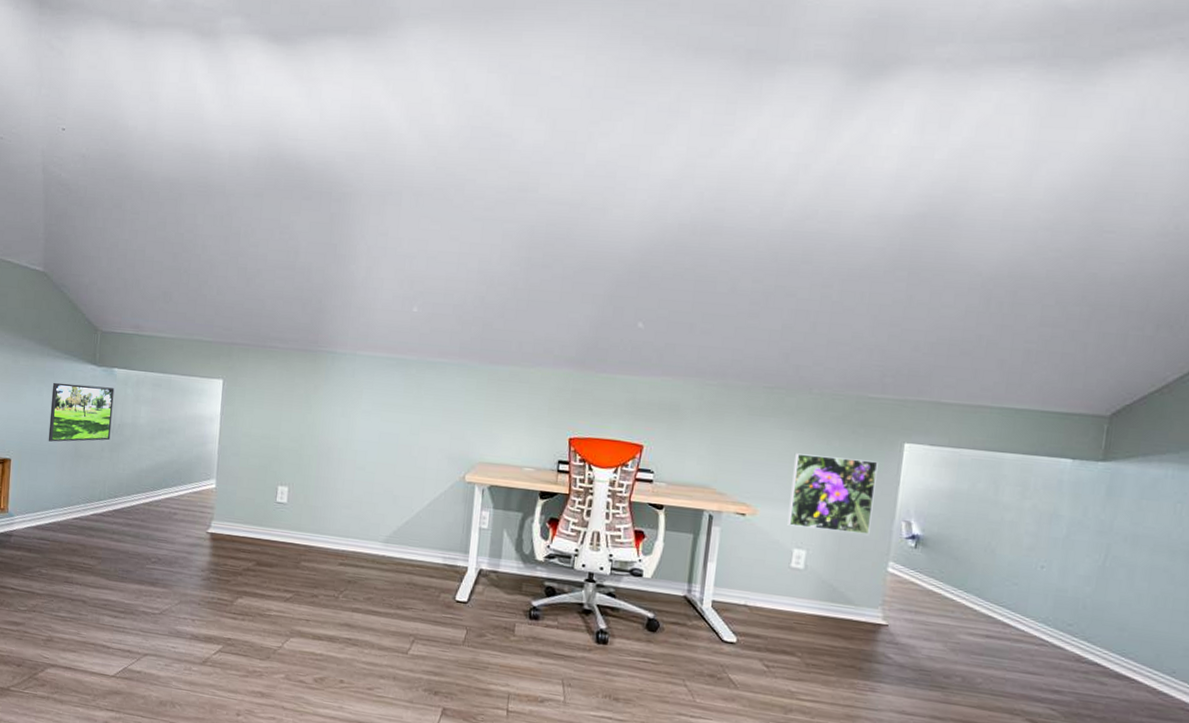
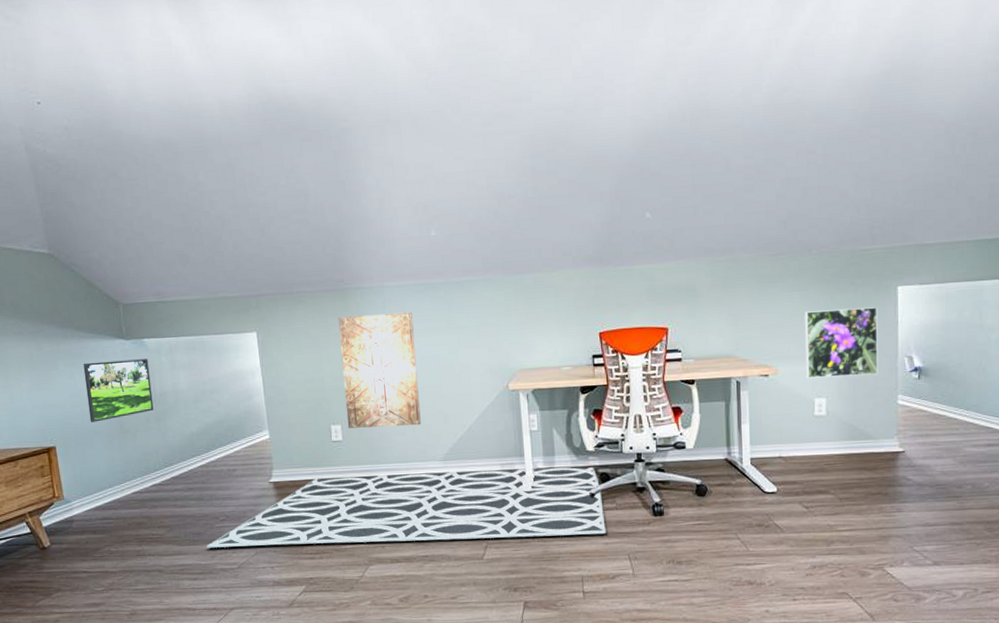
rug: none [133,537,544,653] -> present [206,467,606,548]
wall art: none [294,378,380,502] -> present [338,311,421,428]

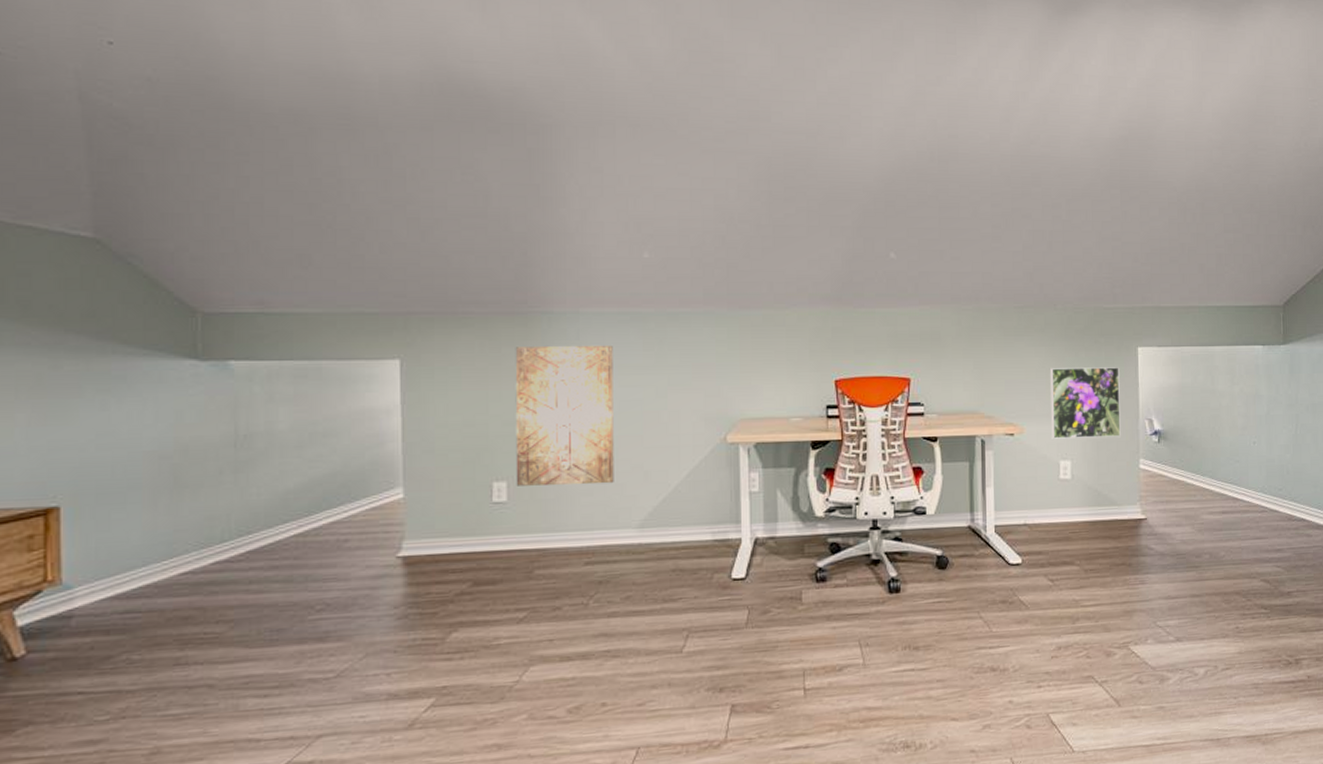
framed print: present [83,359,154,422] -> none [125,387,232,473]
rug: present [206,467,606,548] -> none [290,535,834,650]

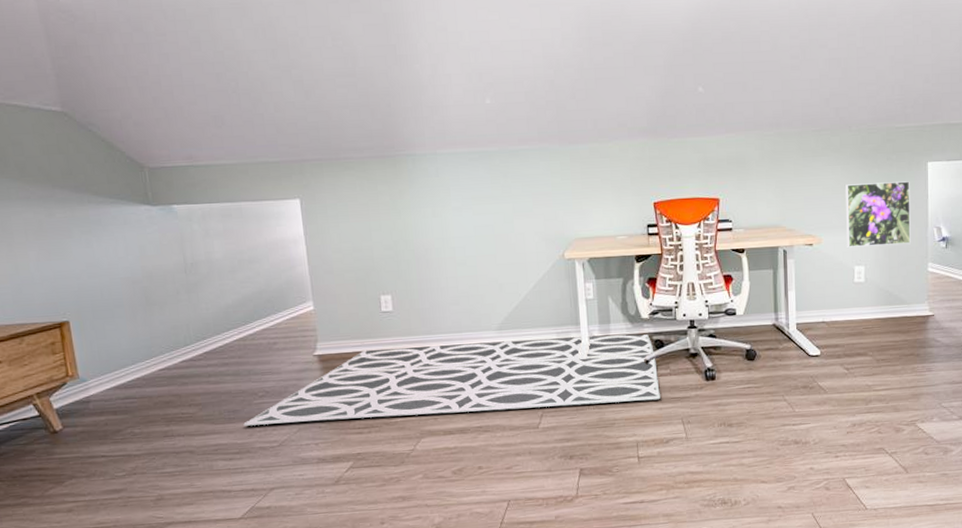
rug: none [290,535,834,650] -> present [243,334,660,426]
wall art: present [515,345,614,486] -> none [388,180,475,299]

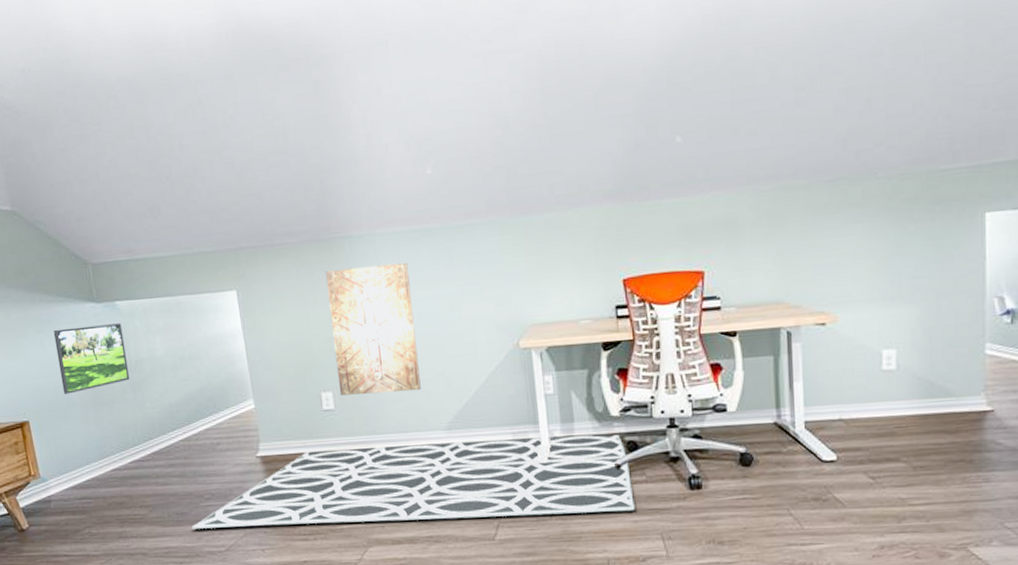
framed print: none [102,226,185,295] -> present [53,323,130,394]
wall art: none [388,180,475,299] -> present [325,262,421,396]
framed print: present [845,181,911,248] -> none [870,238,961,326]

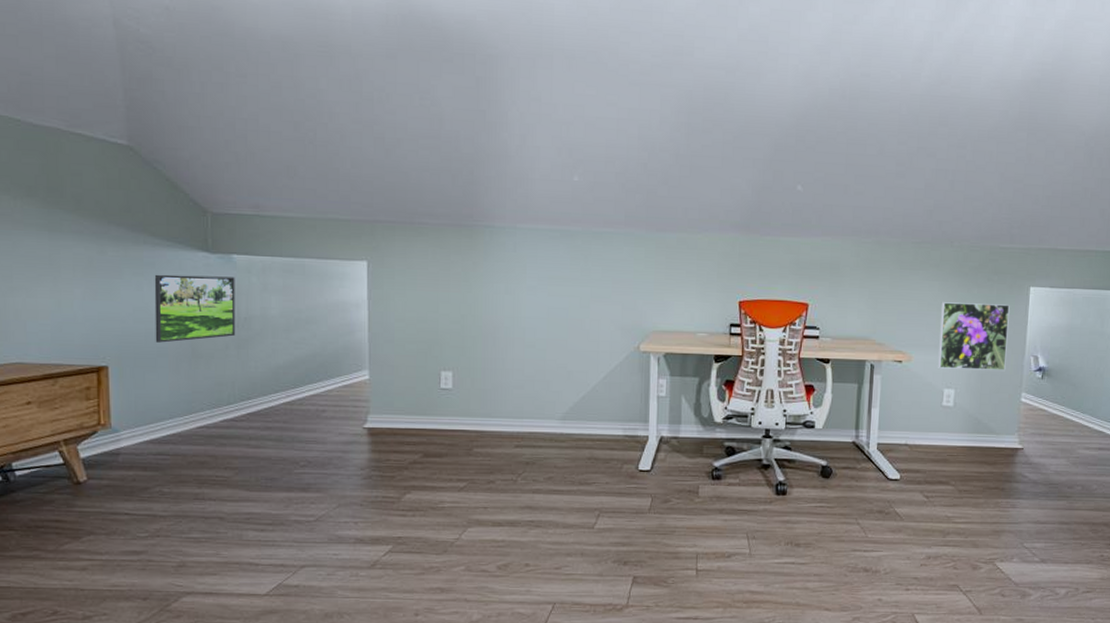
rug: present [191,434,635,529] -> none [280,427,727,511]
wall art: present [325,262,421,396] -> none [460,256,544,380]
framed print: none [870,238,961,326] -> present [938,302,1010,370]

